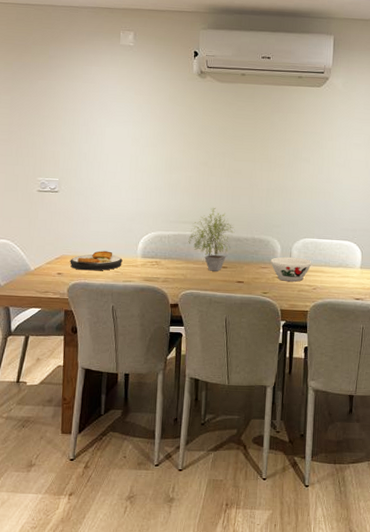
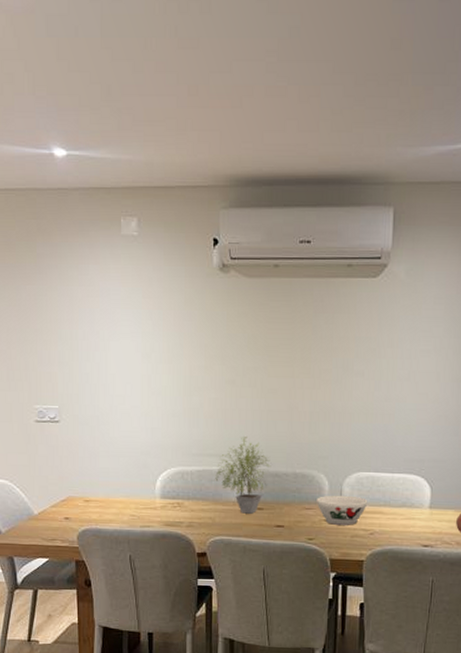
plate: present [70,251,123,271] -> none [78,491,139,515]

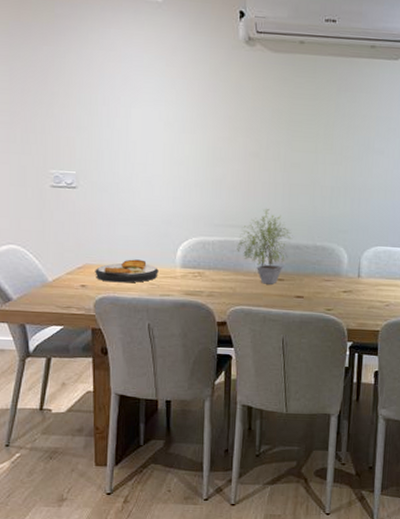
plate: none [78,491,139,515] -> present [95,259,159,283]
bowl: present [316,495,368,525] -> none [335,267,385,297]

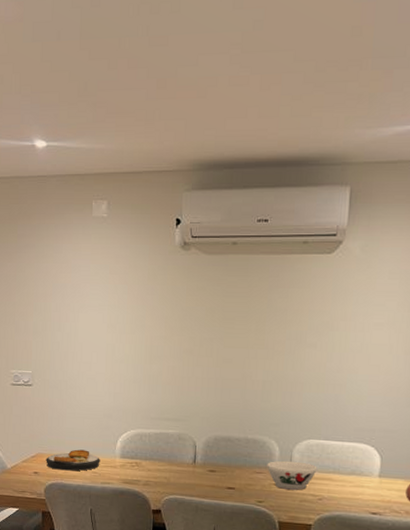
potted plant: present [237,209,293,285] -> none [171,403,225,476]
bowl: none [335,267,385,297] -> present [267,460,317,490]

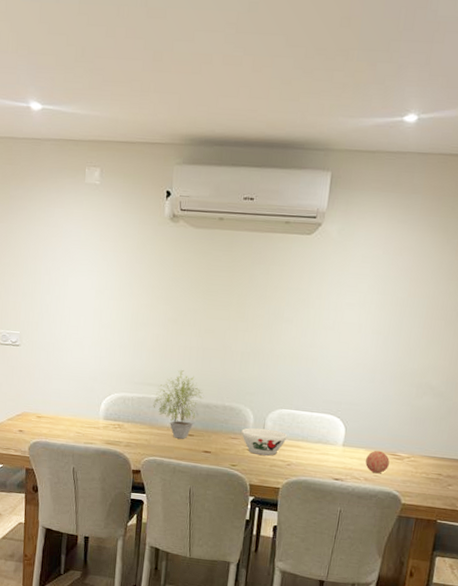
plate: present [46,449,100,471] -> none [31,409,84,431]
potted plant: none [171,403,225,476] -> present [153,370,204,439]

